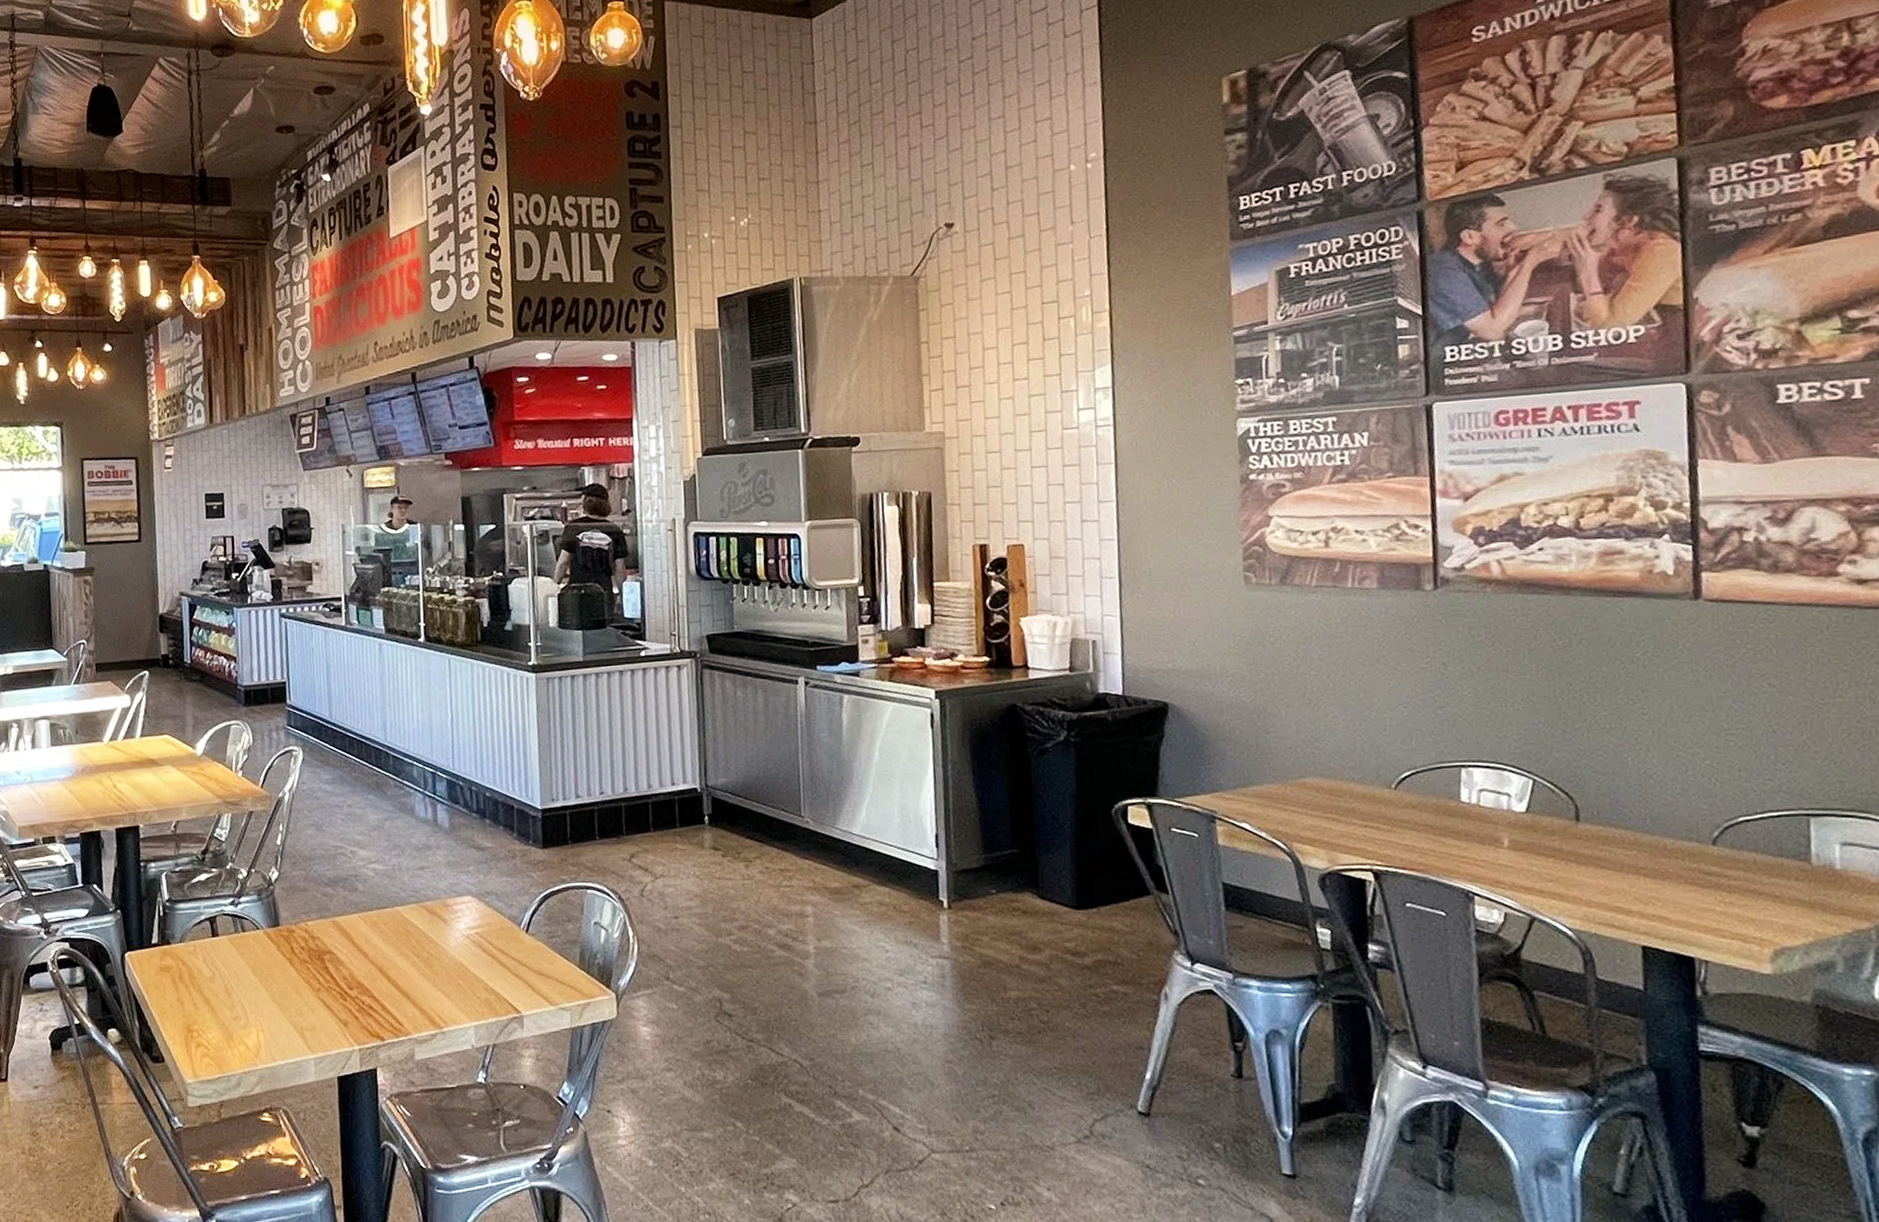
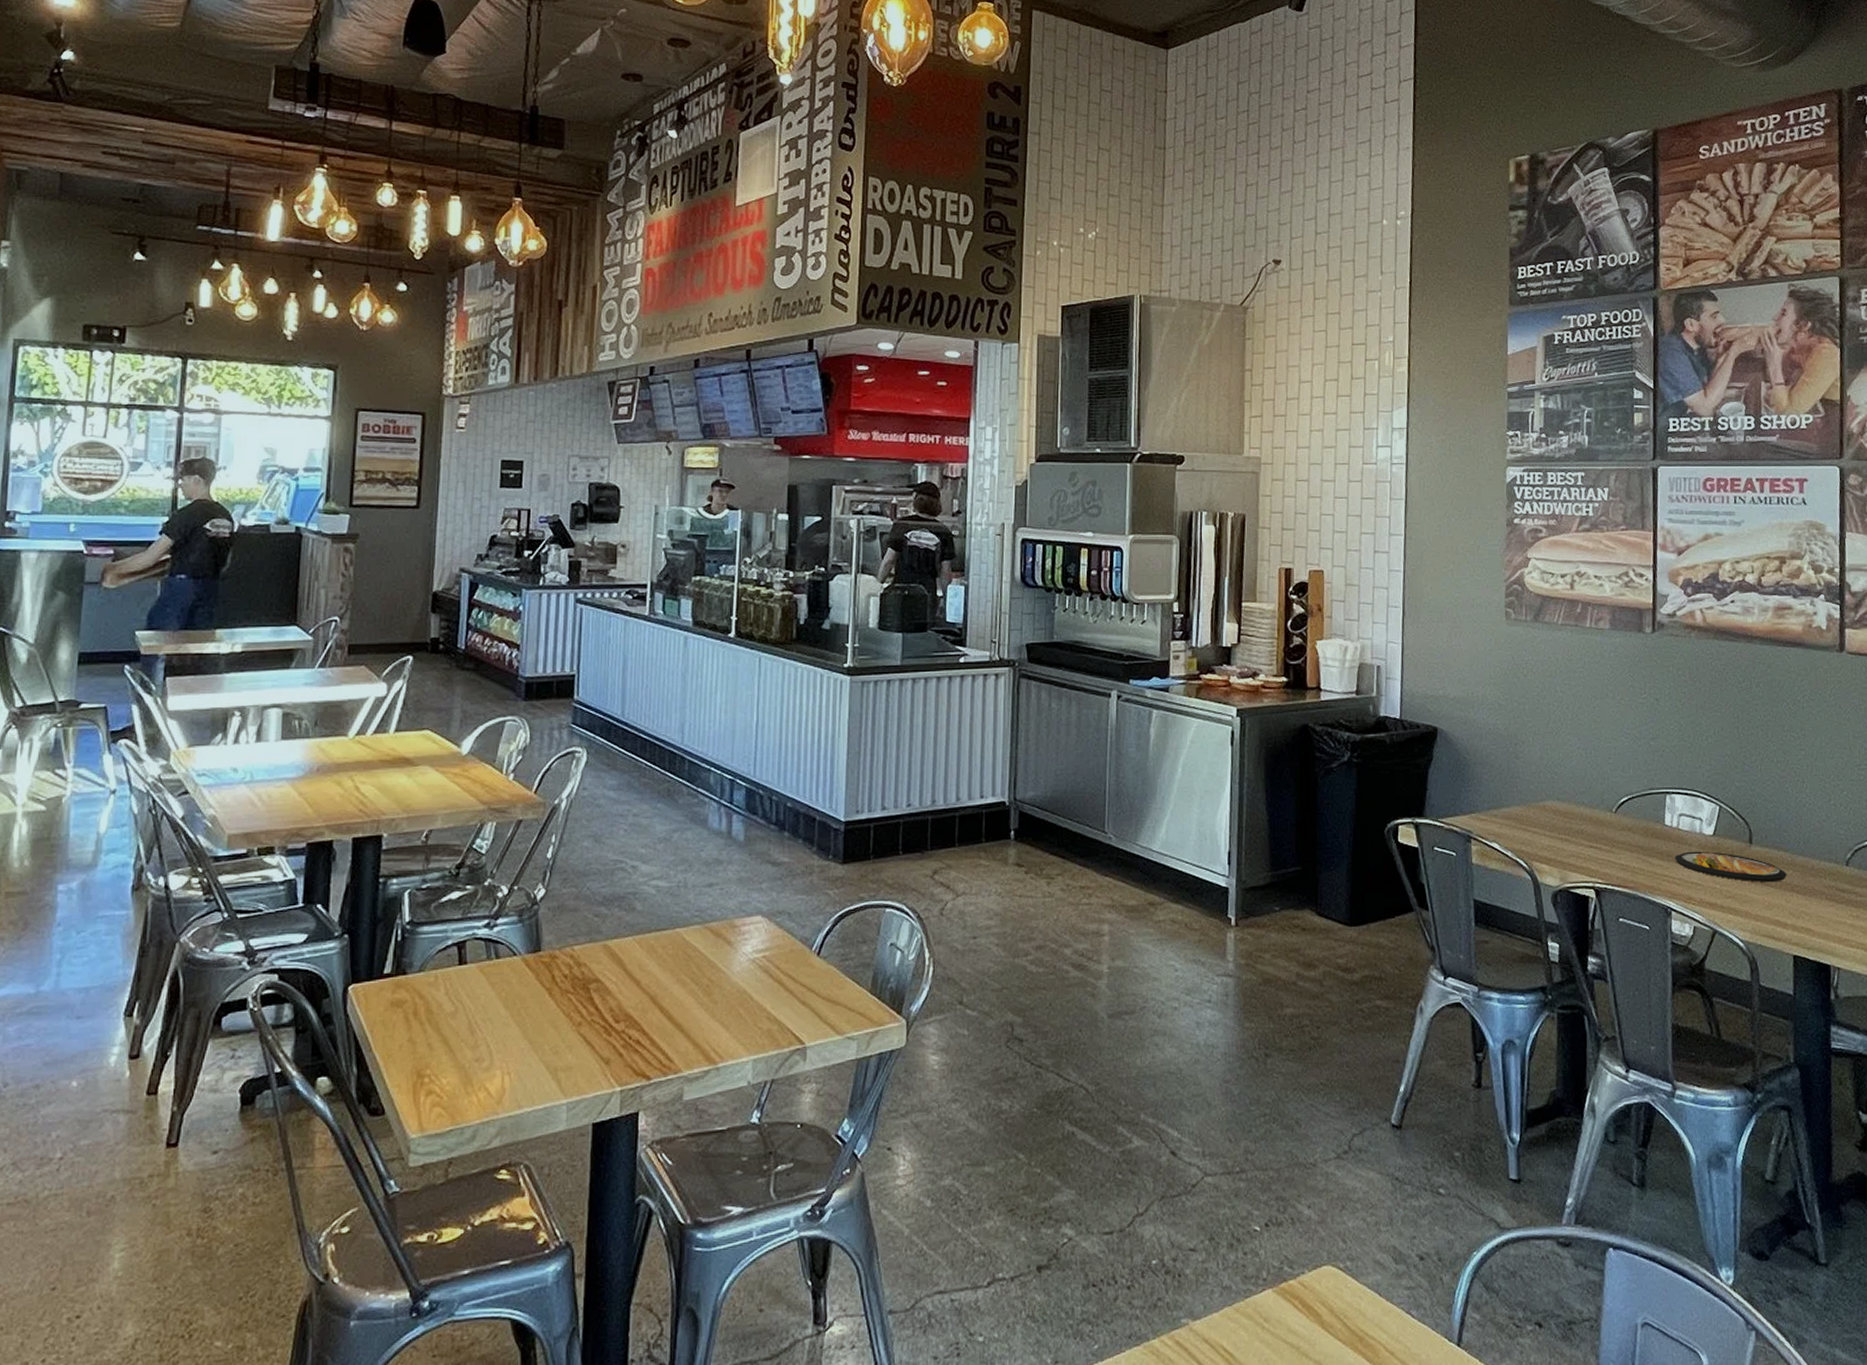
dish: none [1475,829,1630,864] -> present [1674,851,1787,882]

